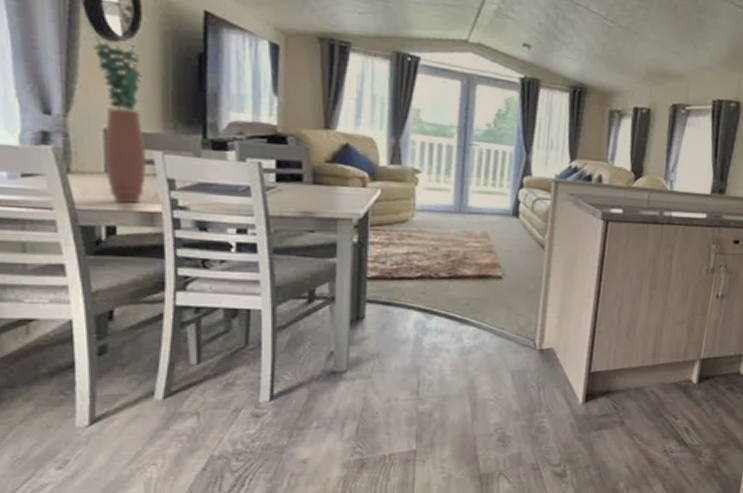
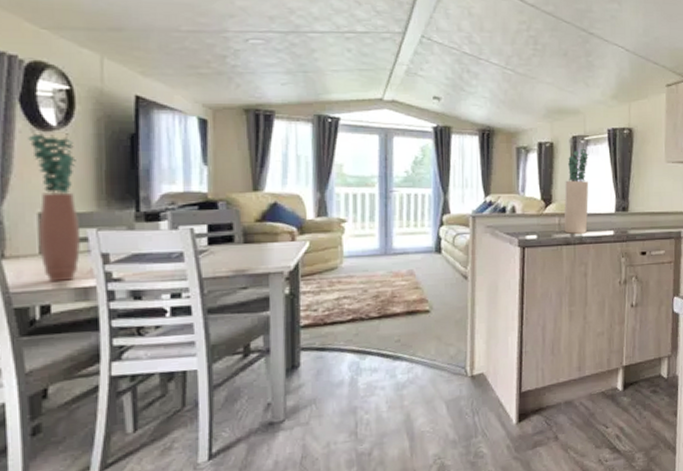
vase: none [652,114,688,214] -> present [564,144,589,235]

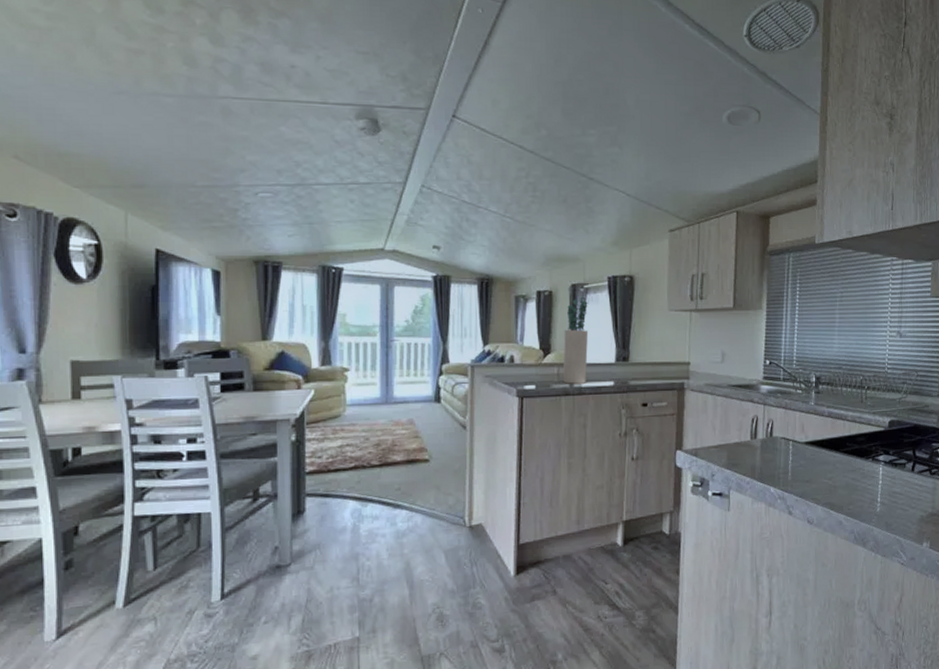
vase: present [28,128,81,283] -> none [61,281,108,426]

